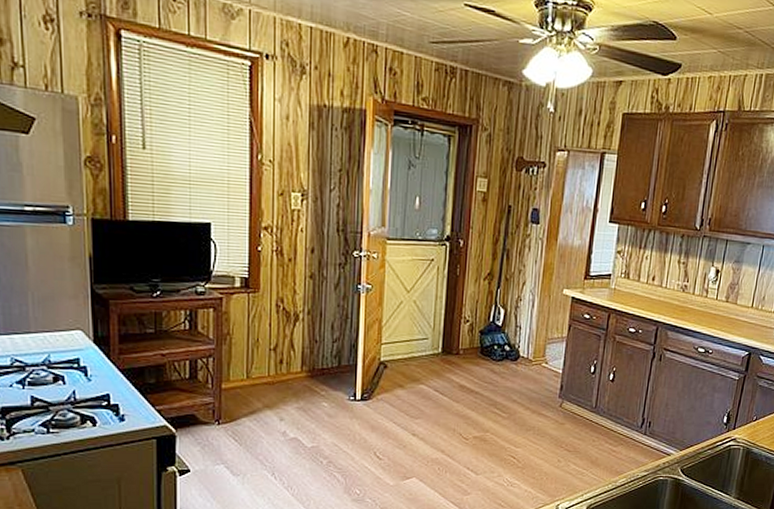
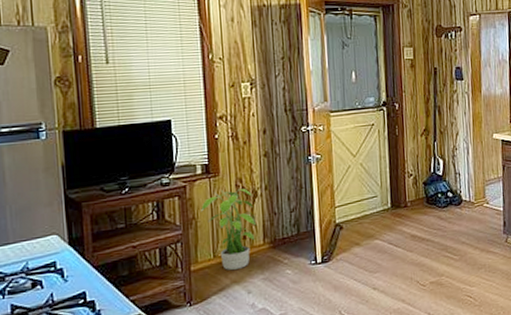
potted plant: none [237,307,296,394] -> present [201,189,257,270]

